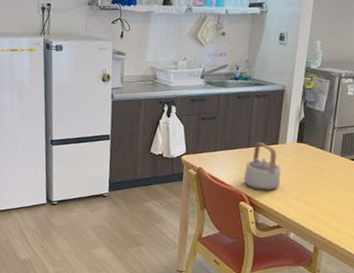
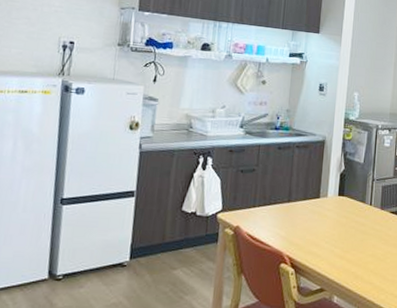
teapot: present [244,142,281,191] -> none [285,196,323,250]

